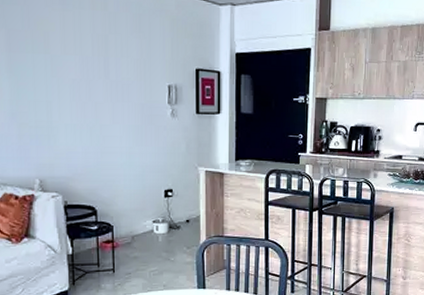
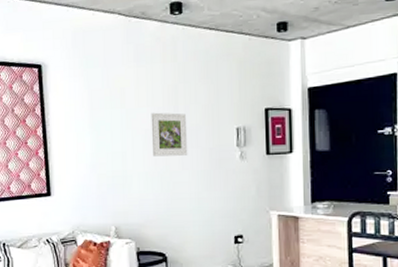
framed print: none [79,62,119,109] -> present [151,112,188,157]

